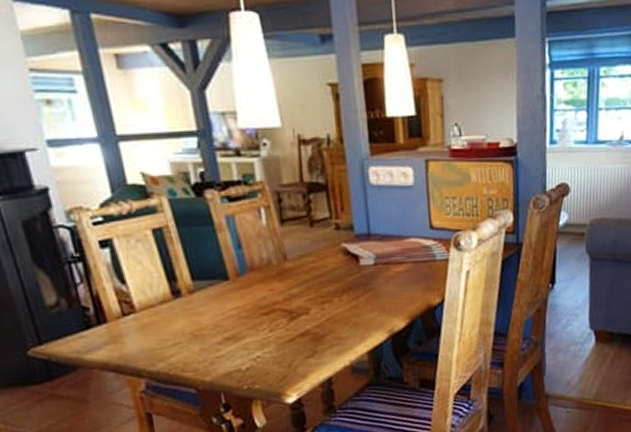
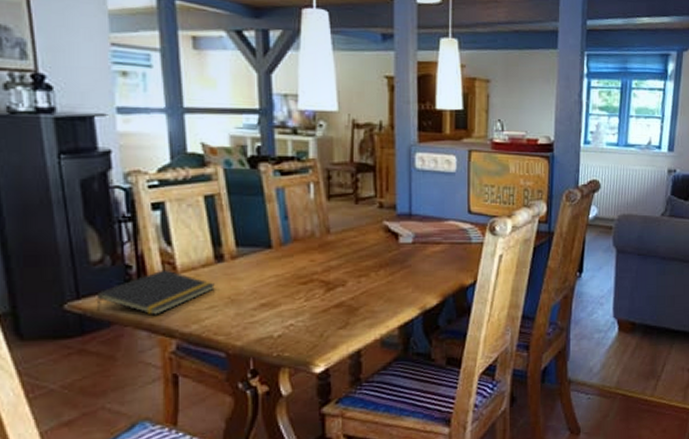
notepad: none [57,309,176,356] -> present [96,269,215,315]

